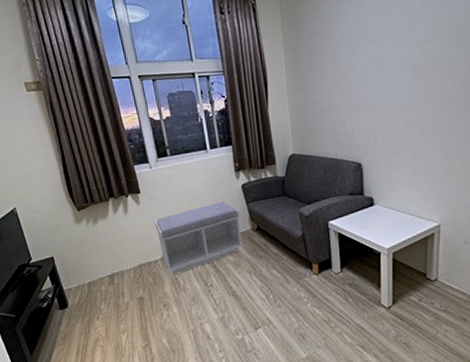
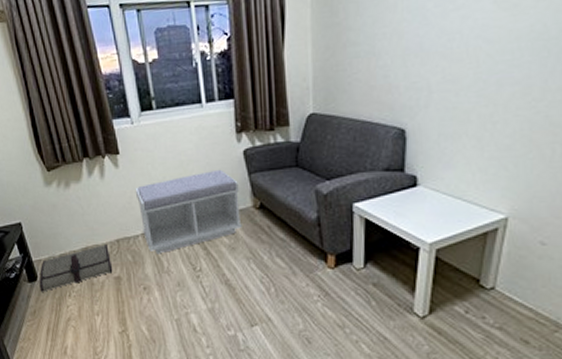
tool roll: none [69,270,137,317] -> present [39,244,113,292]

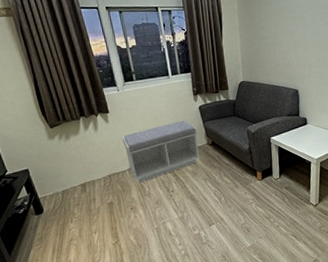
tool roll: present [39,244,113,292] -> none [45,179,107,221]

